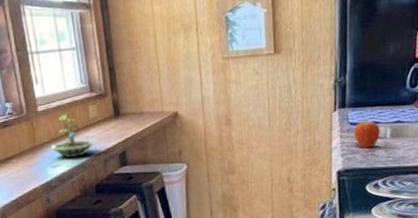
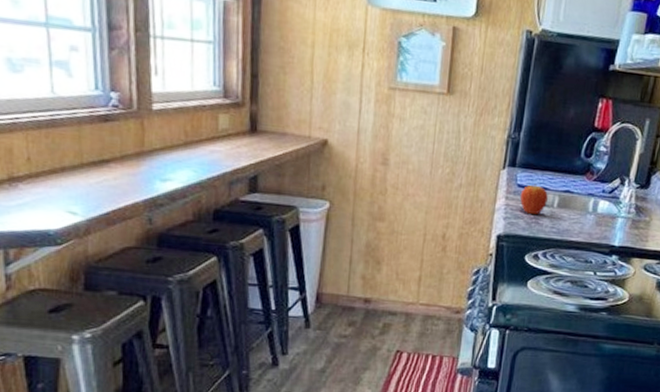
terrarium: present [51,112,95,158] -> none [163,117,220,174]

